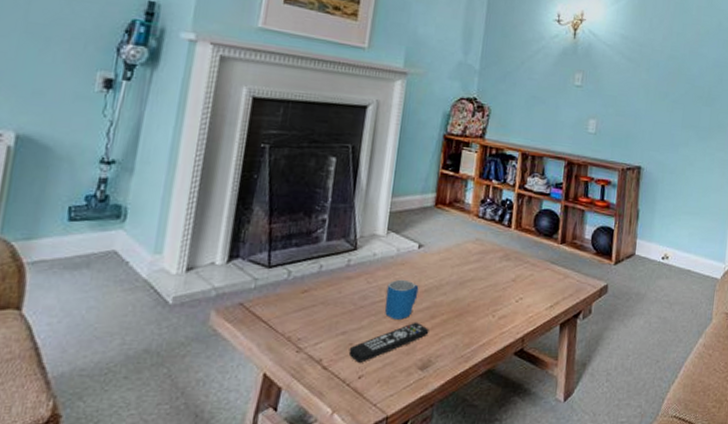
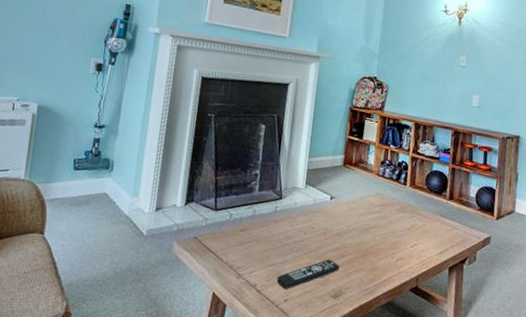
mug: present [385,279,419,320] -> none [304,224,331,257]

